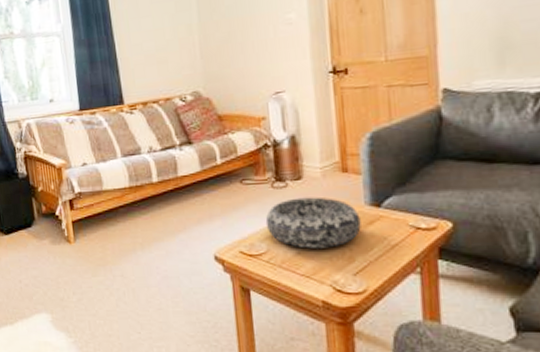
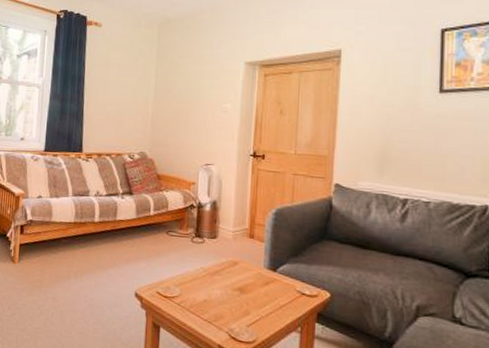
decorative bowl: present [265,197,361,248] -> none [182,253,259,300]

